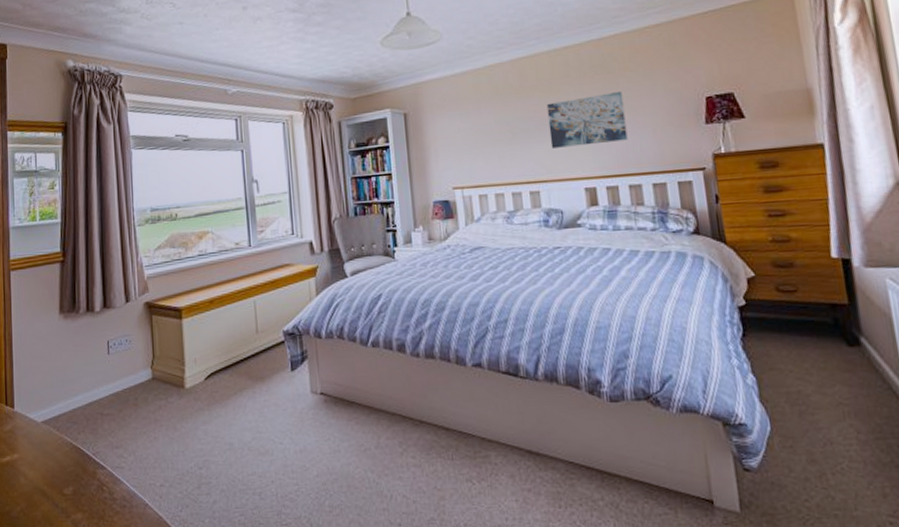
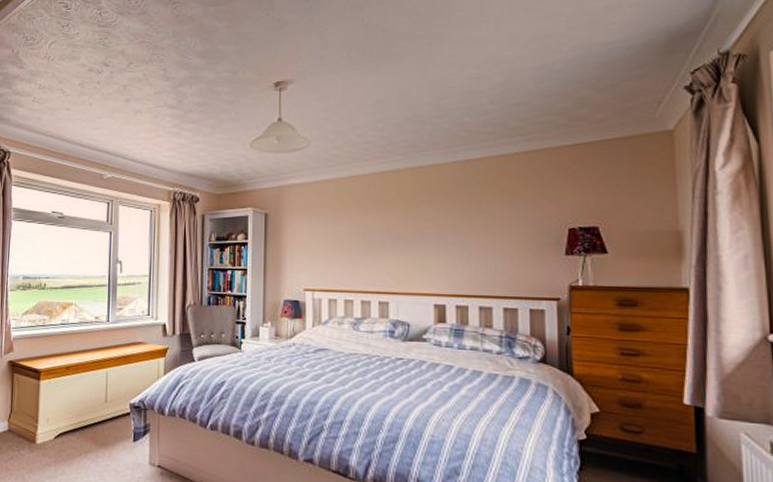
wall art: present [546,92,628,148] -> none [405,214,483,263]

